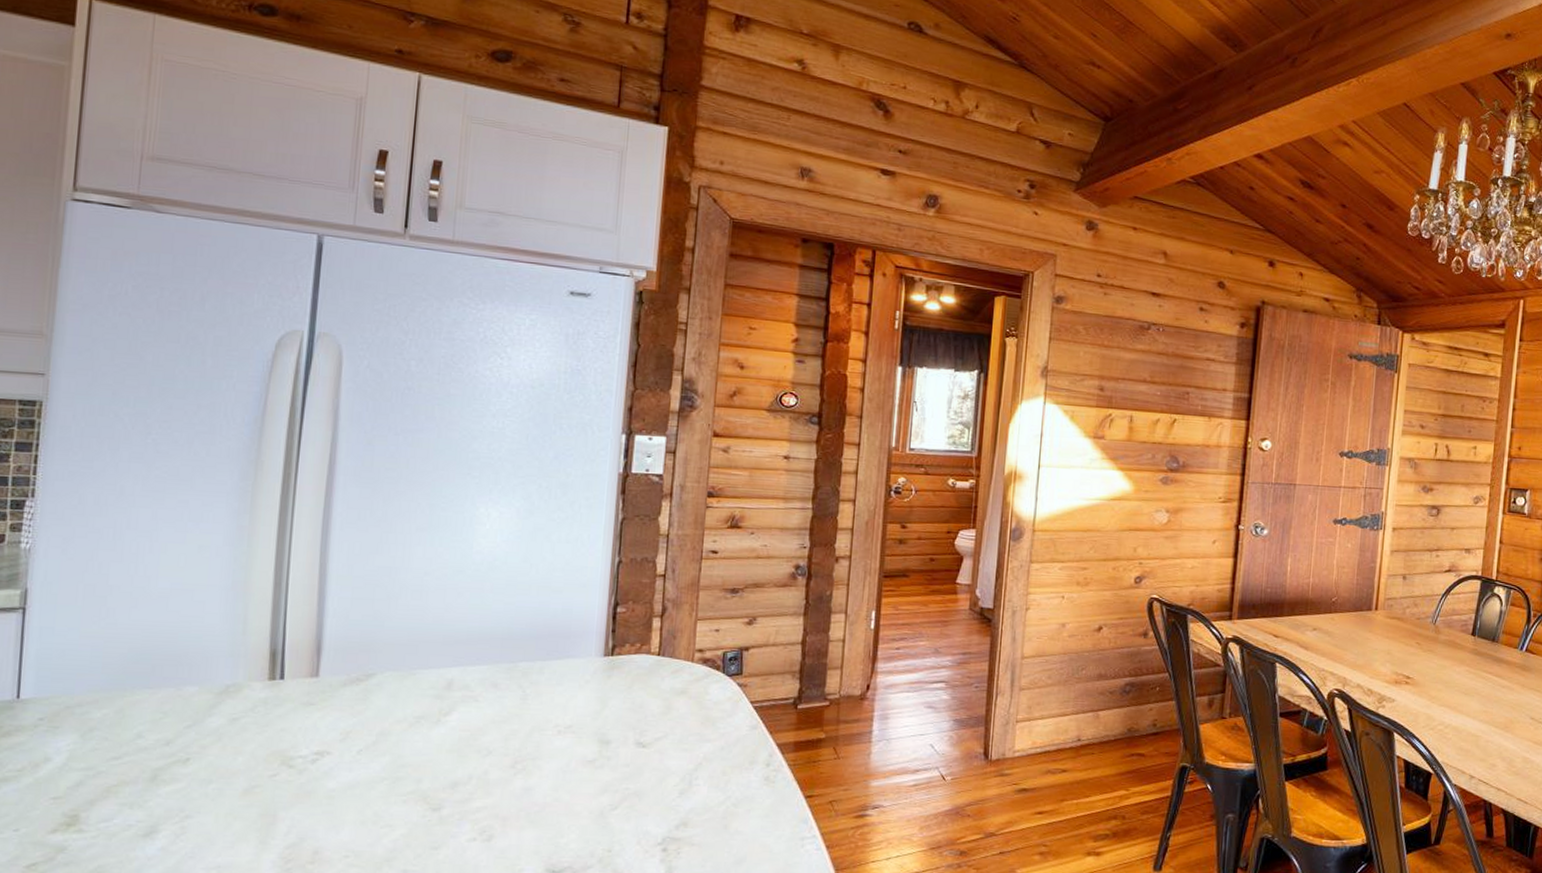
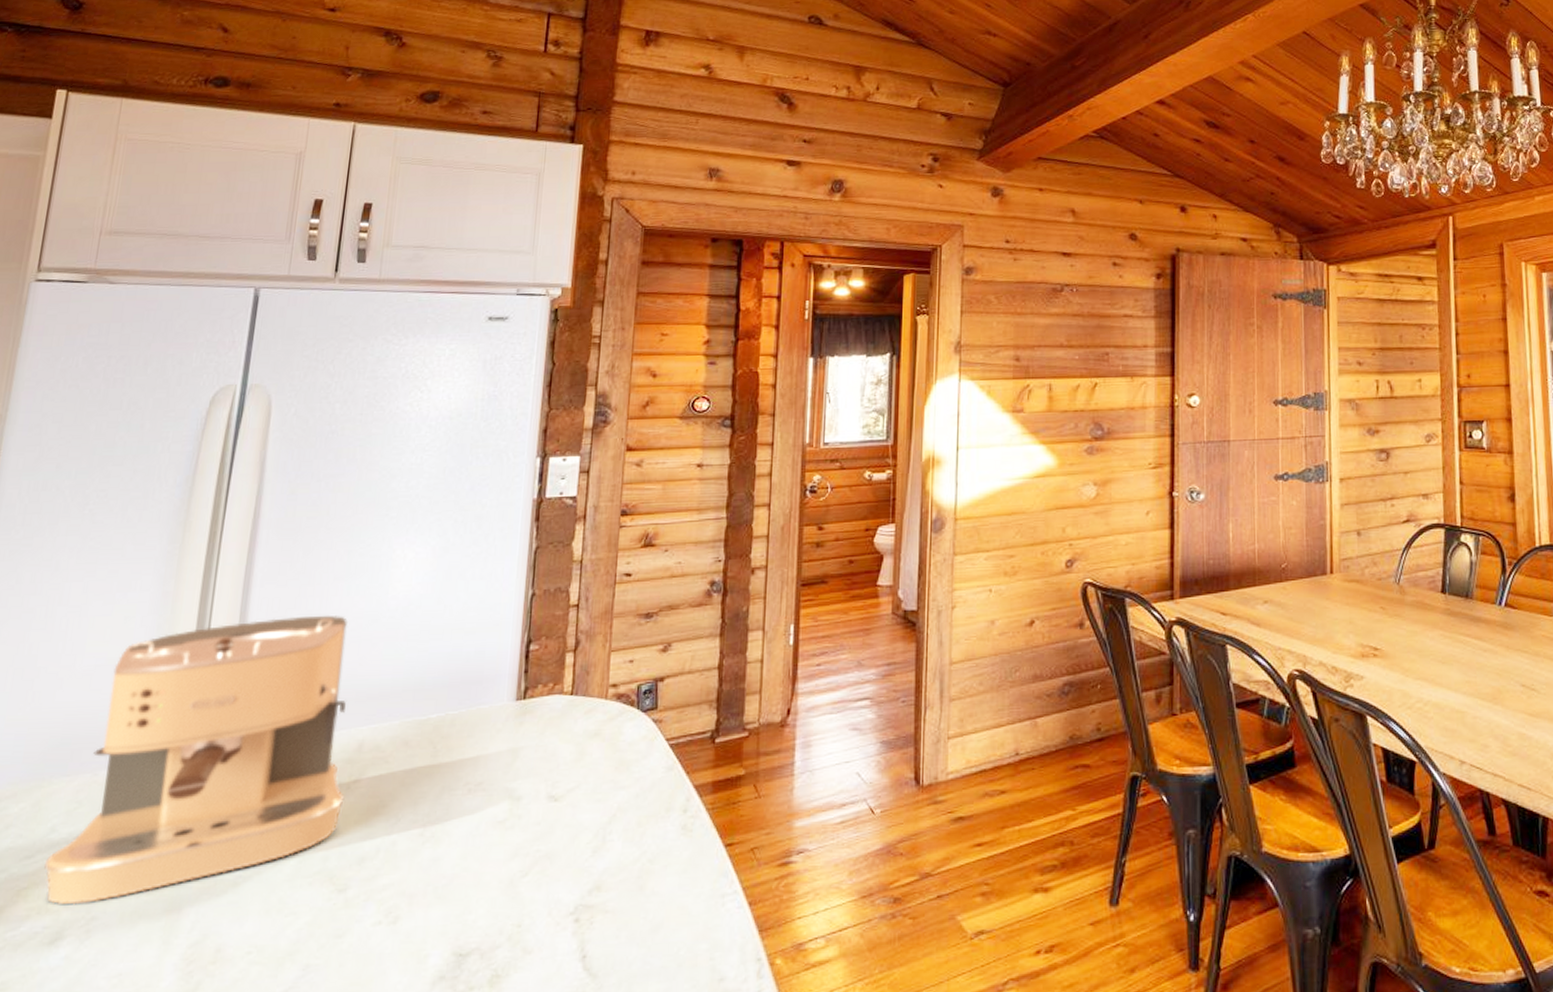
coffee maker: none [133,560,435,804] -> present [44,615,348,905]

